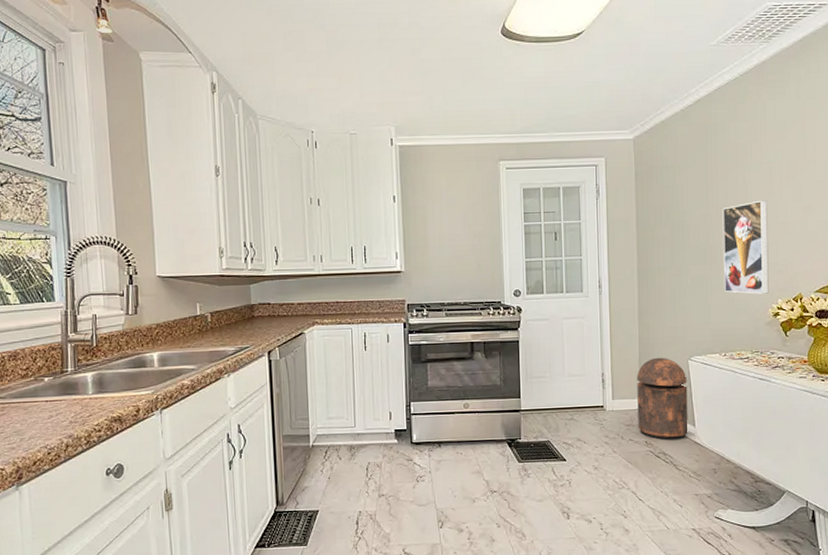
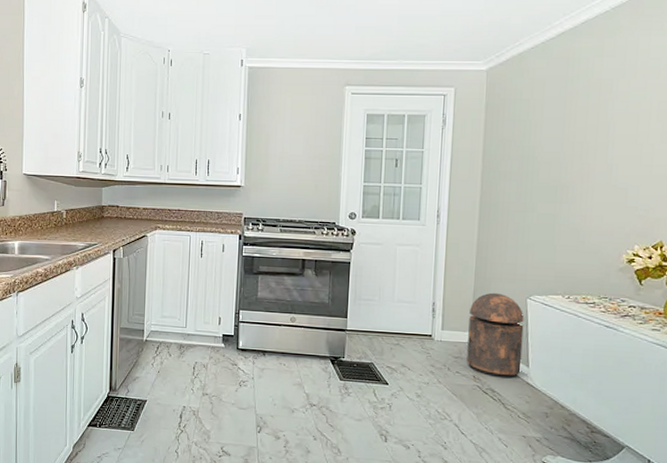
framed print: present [722,200,769,294] -> none [573,140,632,239]

